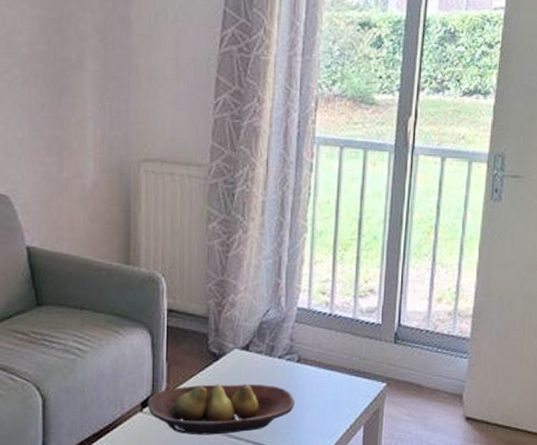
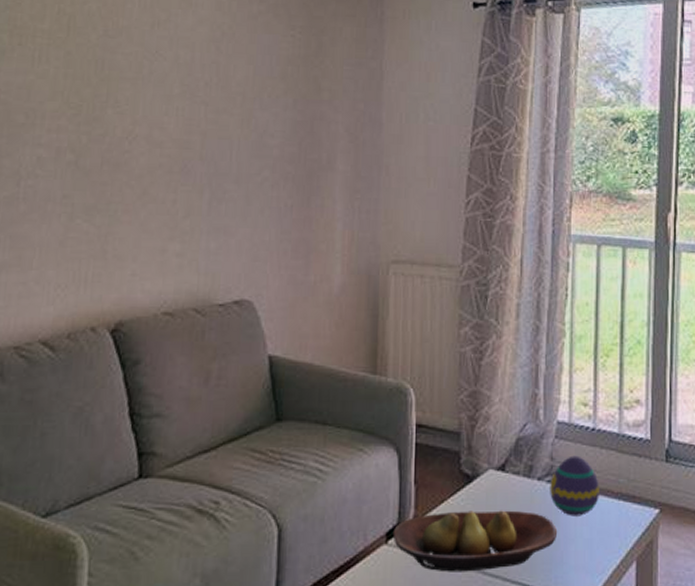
decorative egg: none [289,337,334,389] -> present [550,455,599,516]

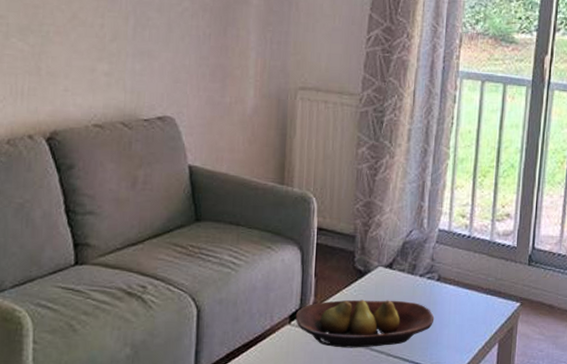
decorative egg: present [550,455,599,516] -> none [429,257,471,307]

